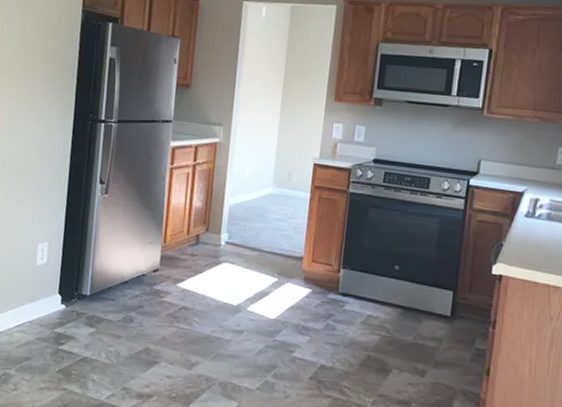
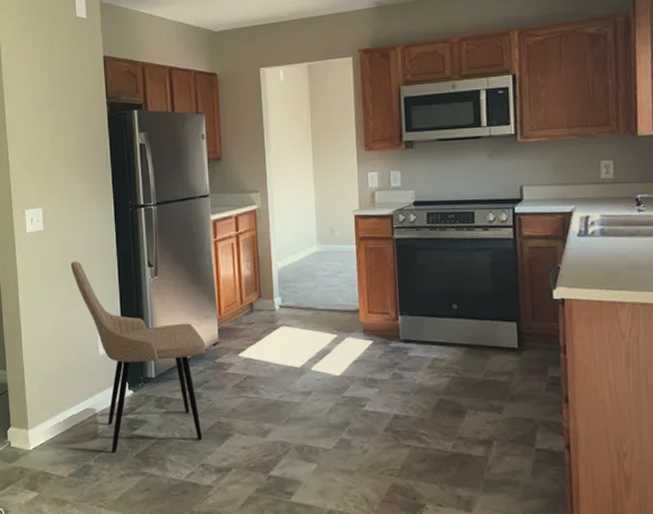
dining chair: none [20,166,146,365] -> present [70,261,206,453]

